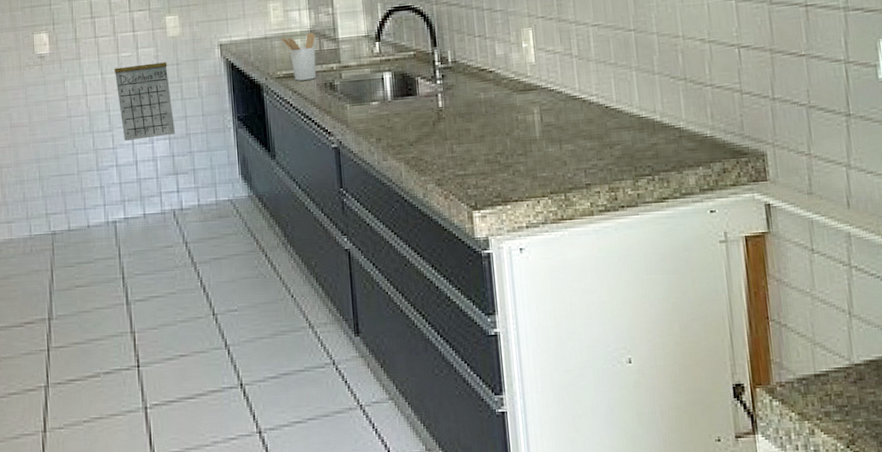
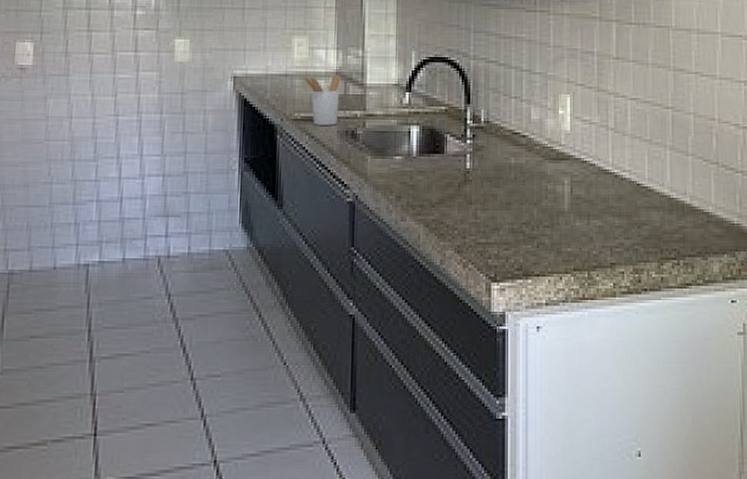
calendar: present [114,50,175,142] -> none [108,73,171,174]

